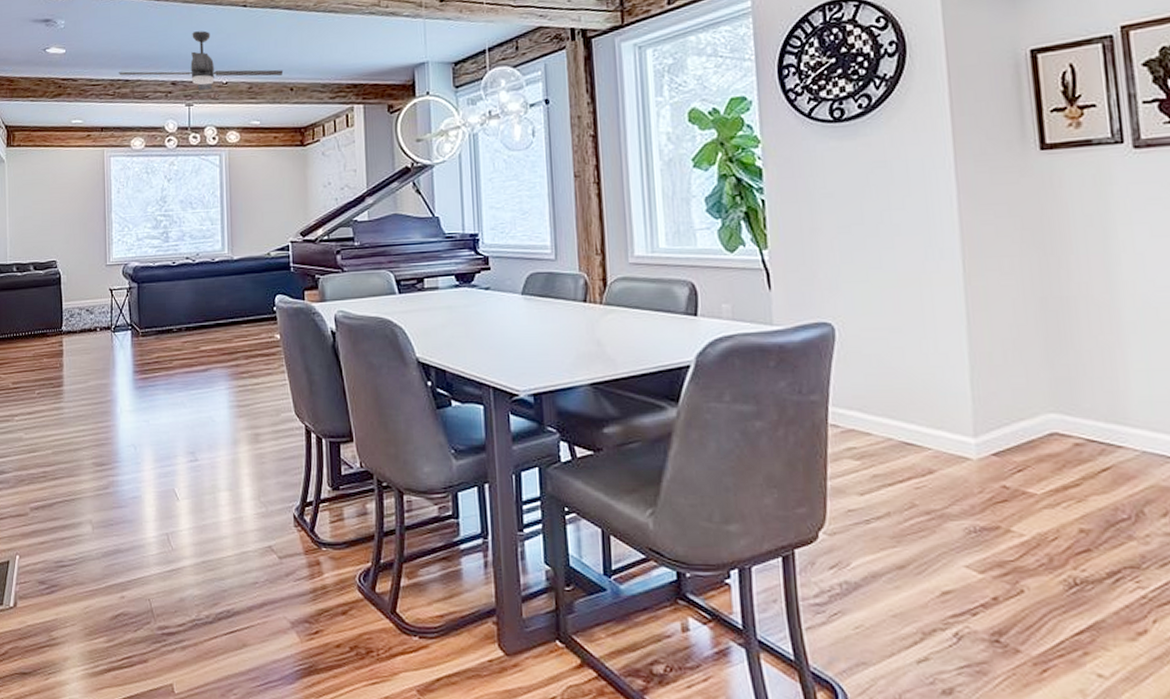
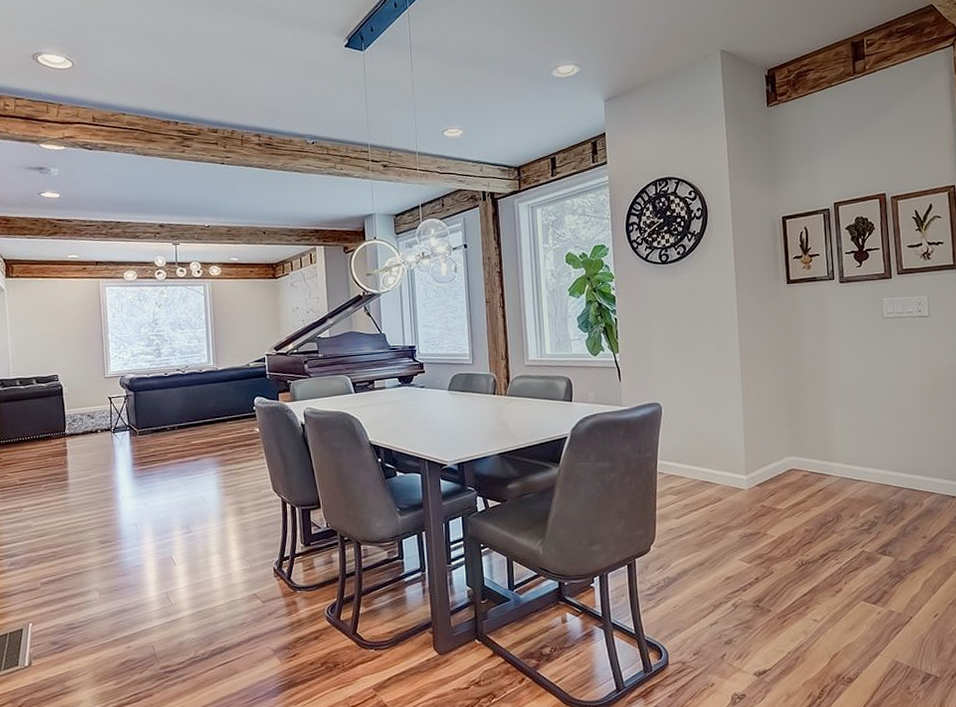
electric fan: present [118,30,284,91] -> none [110,182,257,233]

